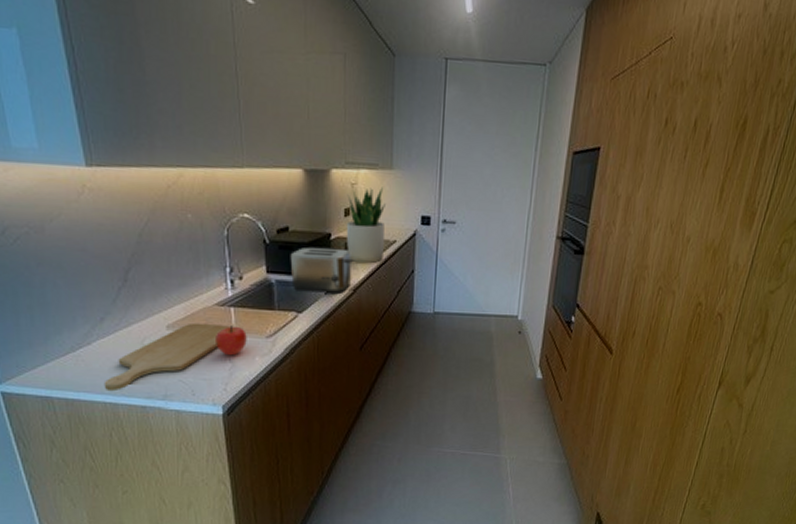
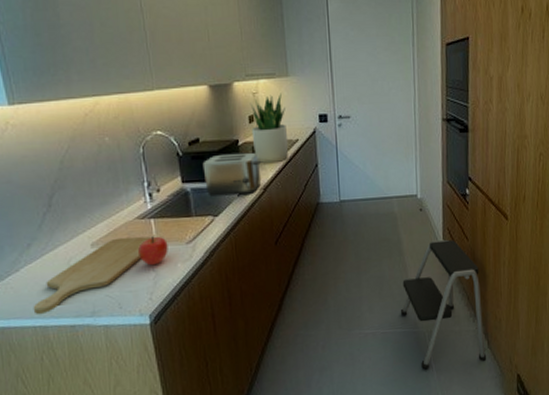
step stool: none [483,367,574,496] -> present [400,240,487,370]

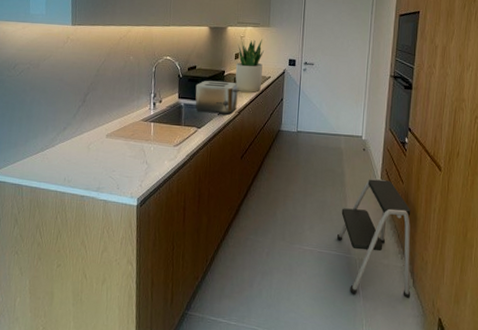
chopping board: present [33,236,152,315] -> none [58,133,150,183]
fruit: present [137,236,168,266] -> none [137,136,161,159]

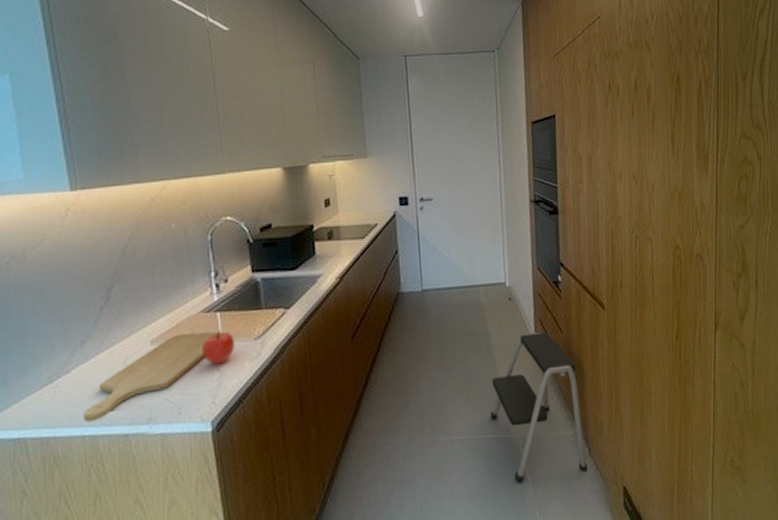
chopping board: none [58,133,150,183] -> present [82,332,217,423]
fruit: none [137,136,161,159] -> present [201,331,235,365]
toaster: present [195,80,239,115] -> none [274,238,338,287]
planter: present [235,39,264,93] -> none [326,175,367,251]

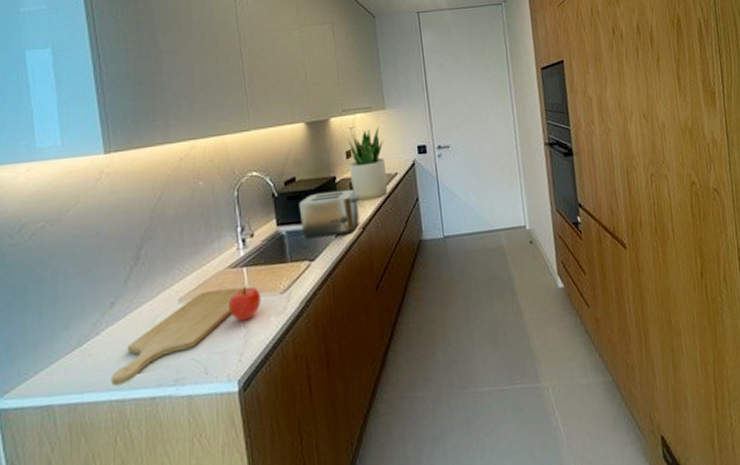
toaster: none [274,238,338,287] -> present [298,189,360,240]
planter: none [326,175,367,251] -> present [347,126,388,201]
step stool: present [490,332,588,483] -> none [518,274,623,436]

